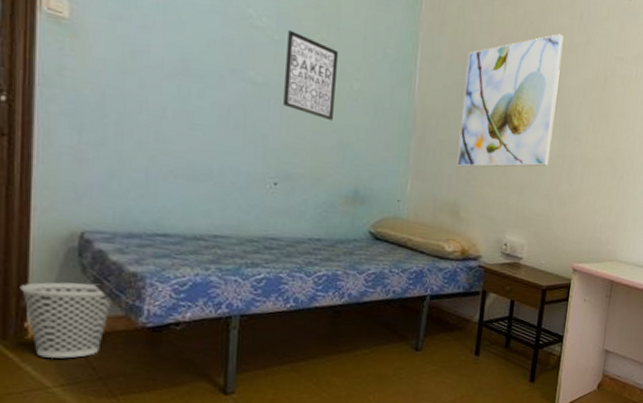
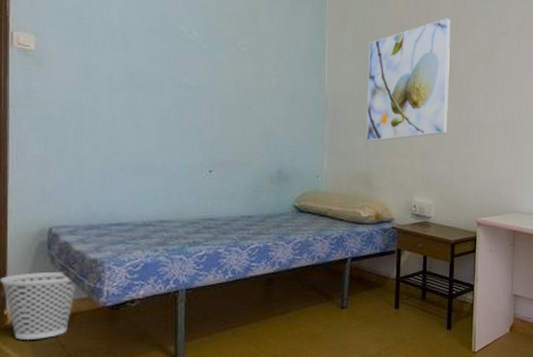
wall art: present [283,29,338,122] -> none [214,39,257,113]

